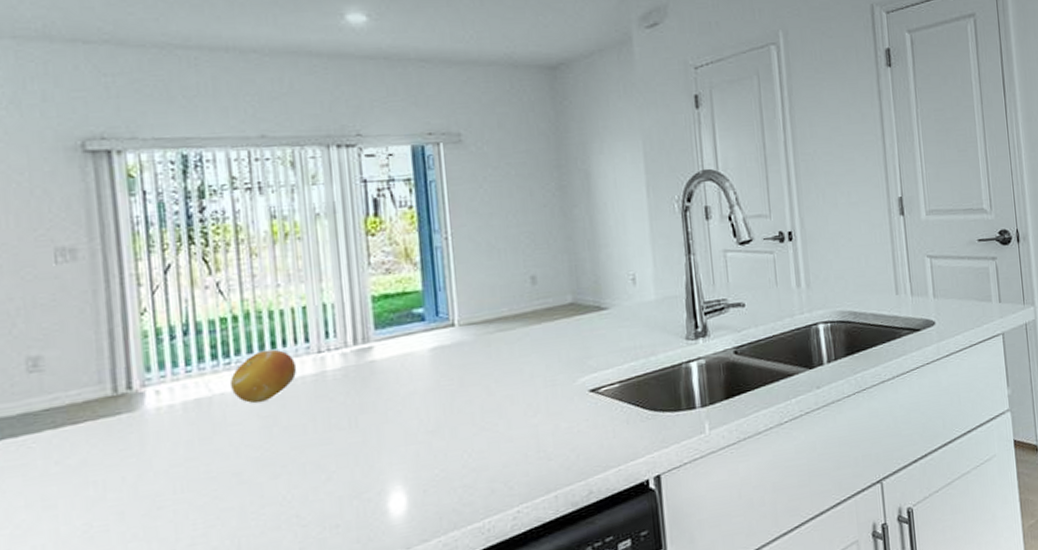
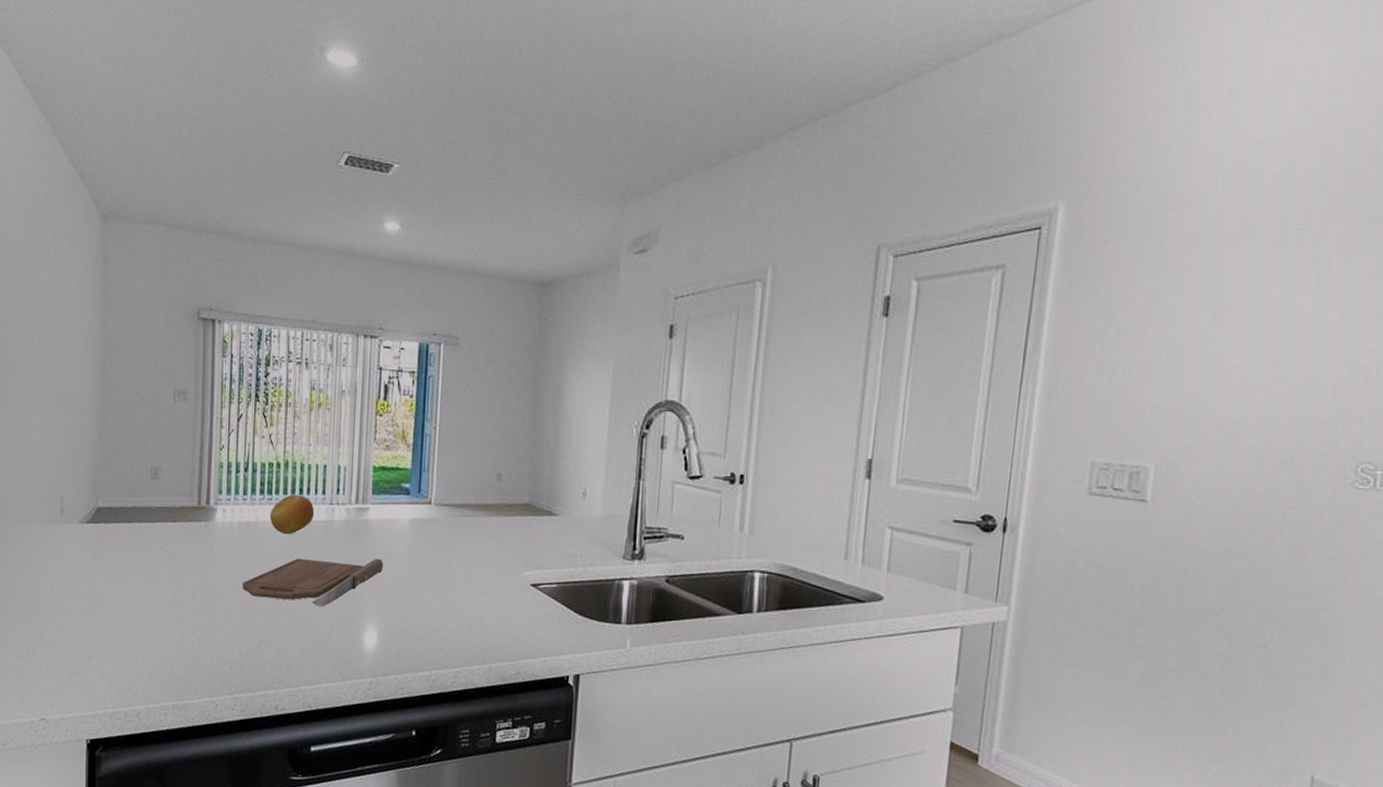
cutting board: none [199,416,376,493] -> present [242,558,364,600]
kitchen knife: none [307,403,402,483] -> present [311,558,383,607]

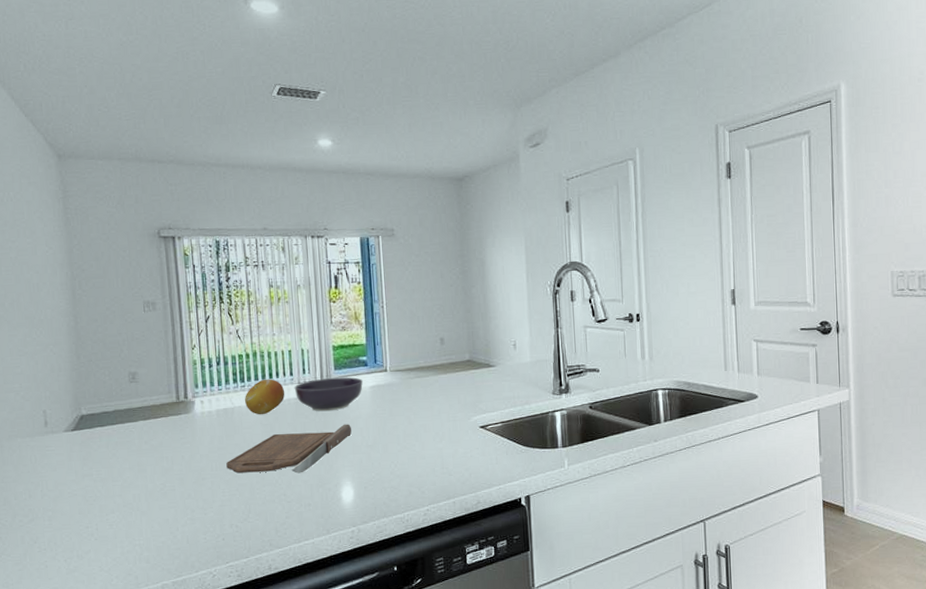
bowl: none [325,502,402,541] -> present [294,377,363,412]

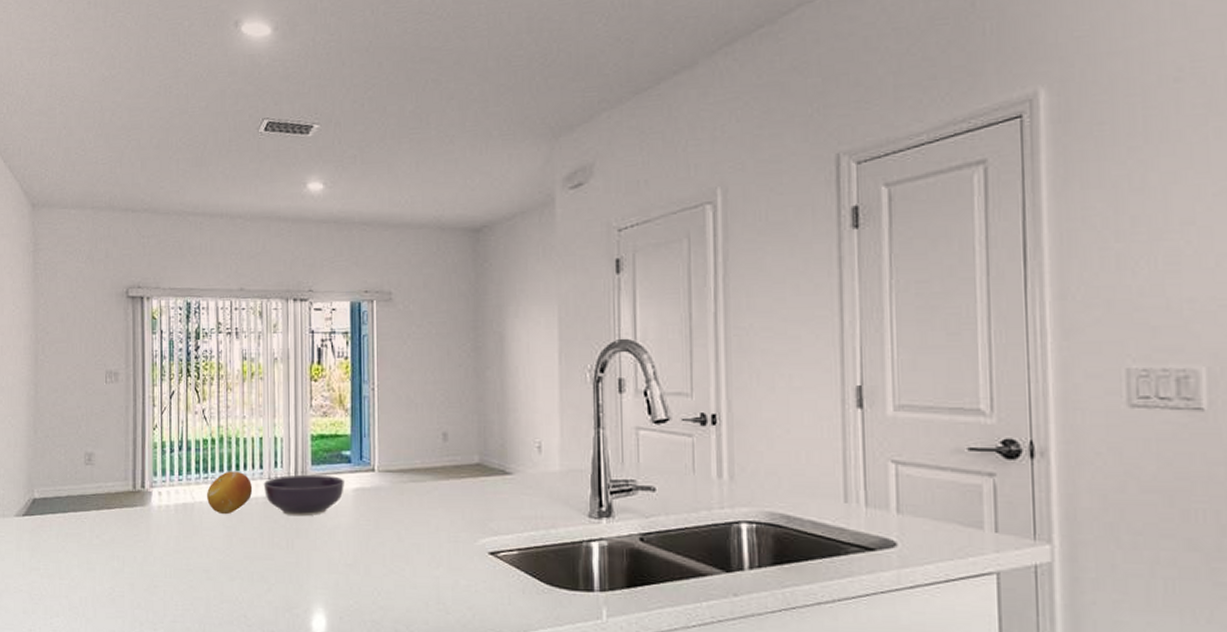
cutting board: present [226,431,335,473] -> none [182,539,307,586]
kitchen knife: present [291,424,352,474] -> none [254,534,328,591]

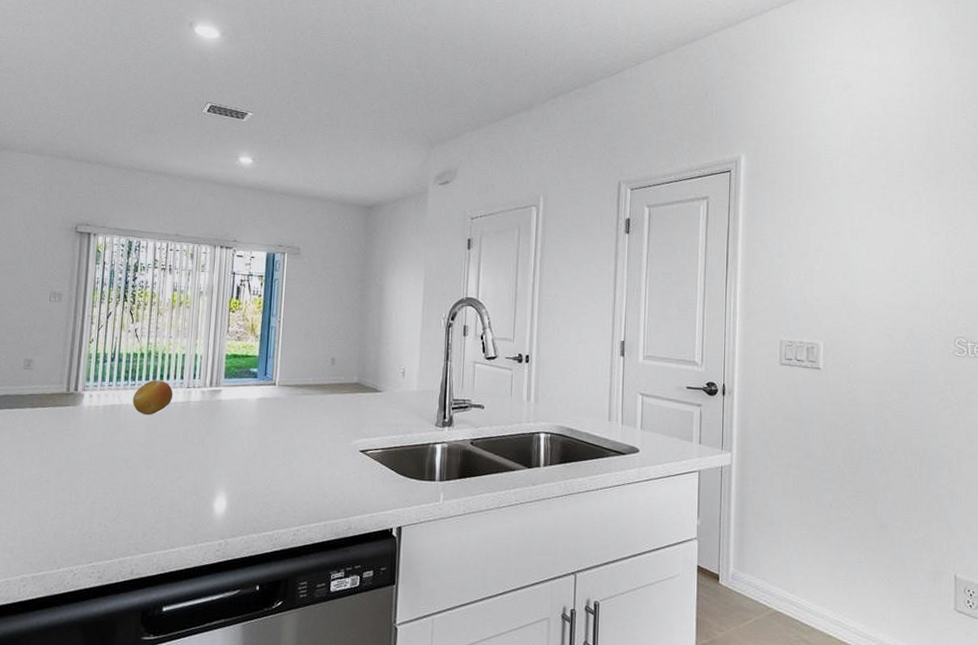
bowl: present [263,474,344,517] -> none [182,385,250,419]

